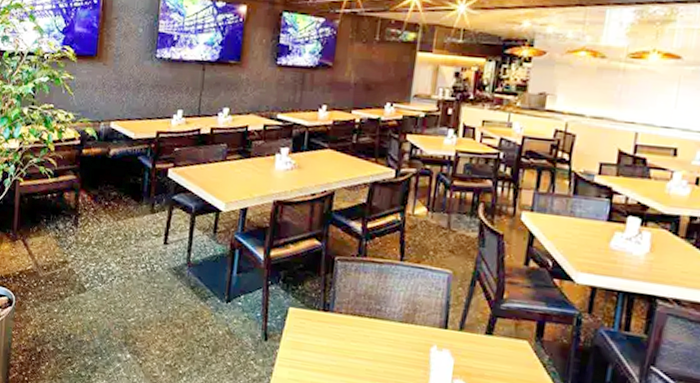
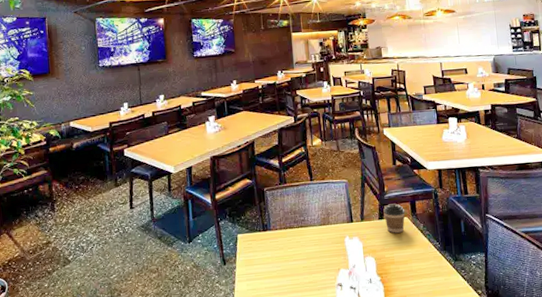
coffee cup: none [494,317,527,360] -> present [383,203,405,233]

